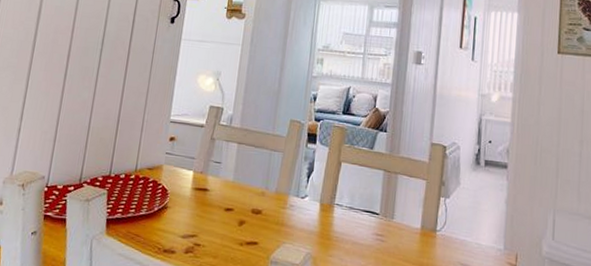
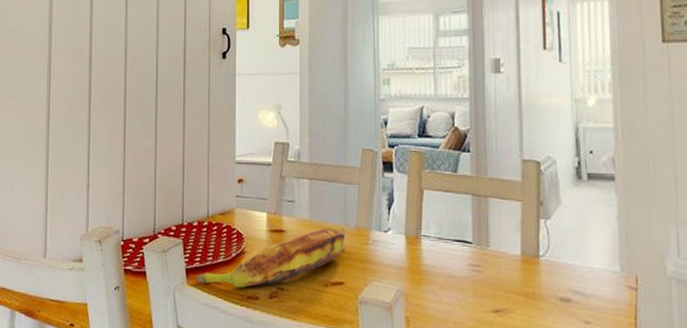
banana: none [115,190,265,241] -> present [195,228,345,288]

